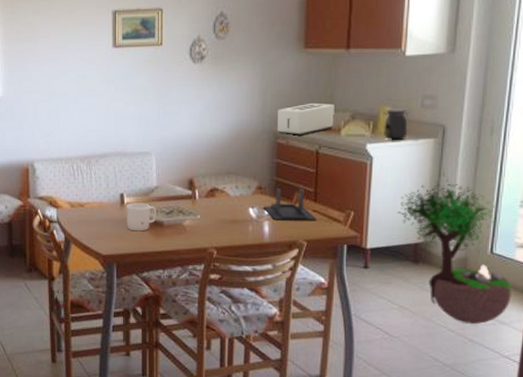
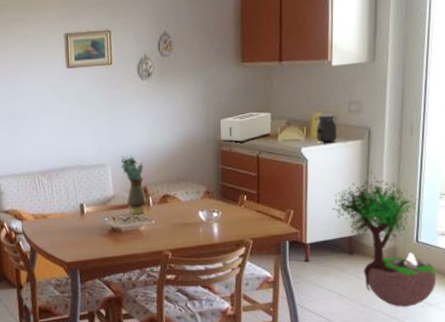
mug: present [126,203,157,232] -> none [86,211,115,239]
vase: none [167,144,193,208] -> present [121,156,147,215]
napkin holder: present [263,188,317,221] -> none [211,191,261,222]

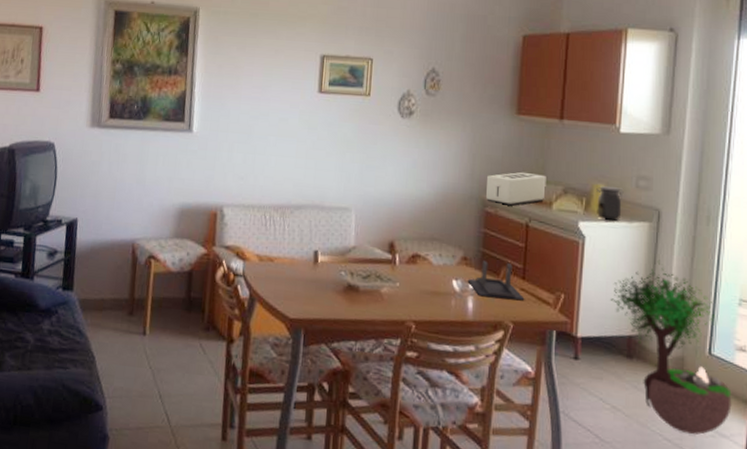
vase: present [121,156,147,215] -> none [367,202,393,273]
napkin holder: none [211,191,261,222] -> present [467,261,525,301]

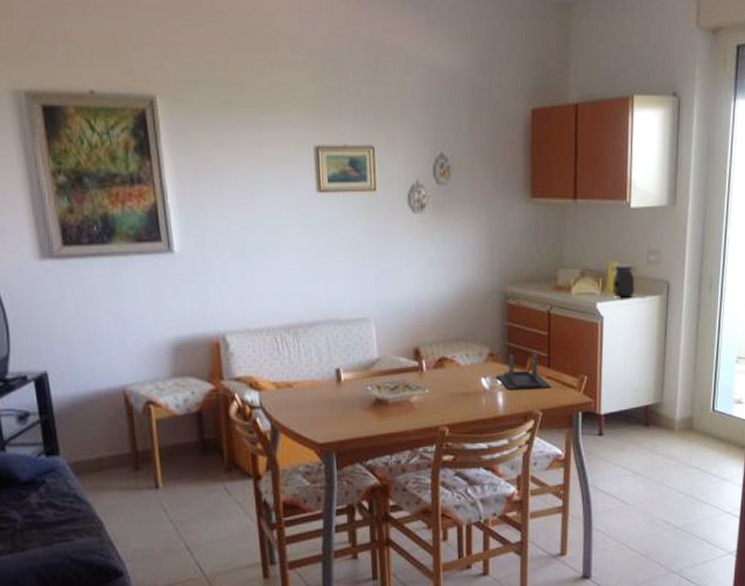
toaster: present [486,172,546,206] -> none [507,258,564,295]
potted tree: present [610,259,732,435] -> none [628,330,731,483]

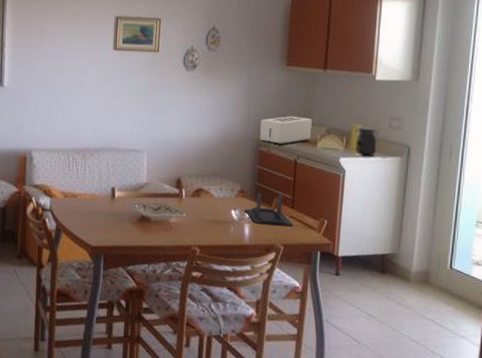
toaster: none [507,258,564,295] -> present [260,115,312,145]

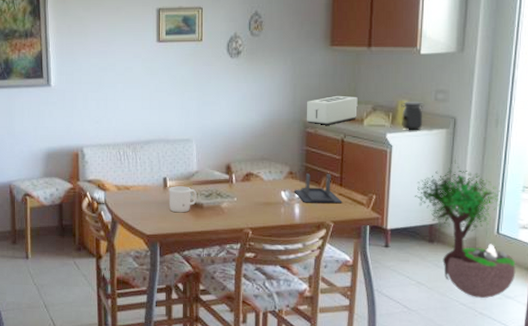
mug: none [115,197,145,226] -> present [168,186,197,213]
potted tree: none [366,189,469,336] -> present [414,159,516,298]

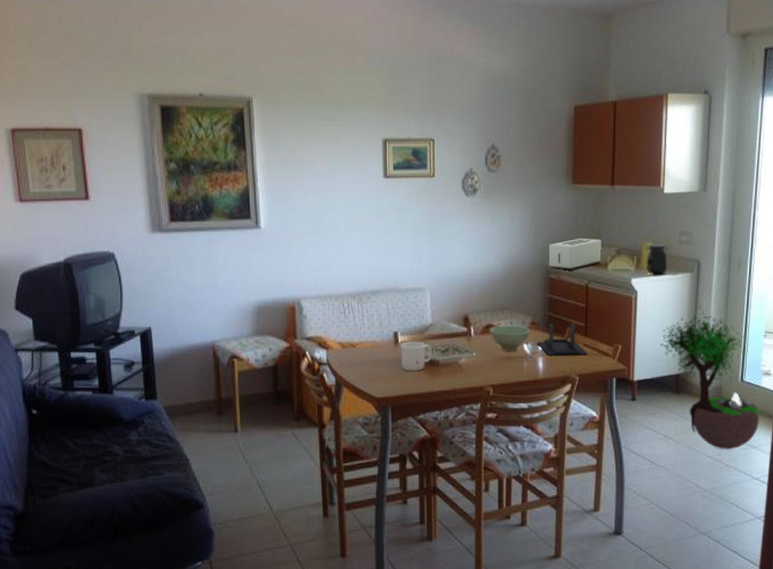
bowl: none [250,173,288,198] -> present [490,324,531,352]

